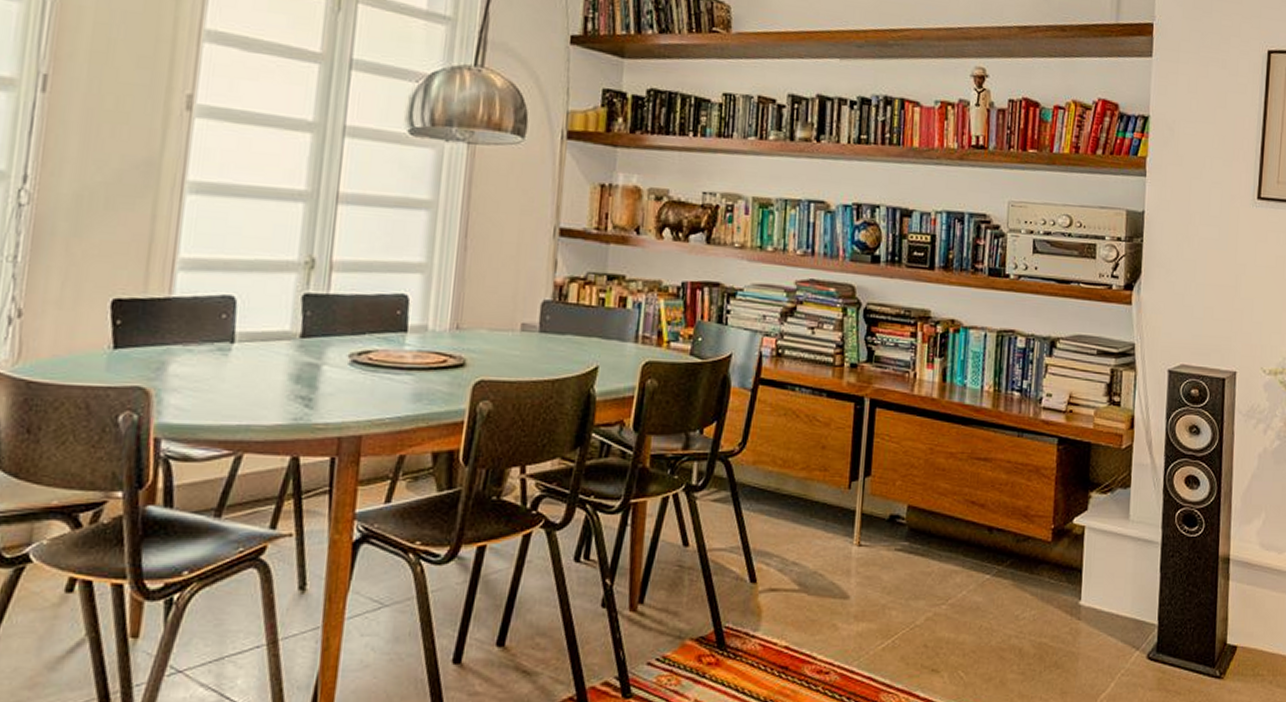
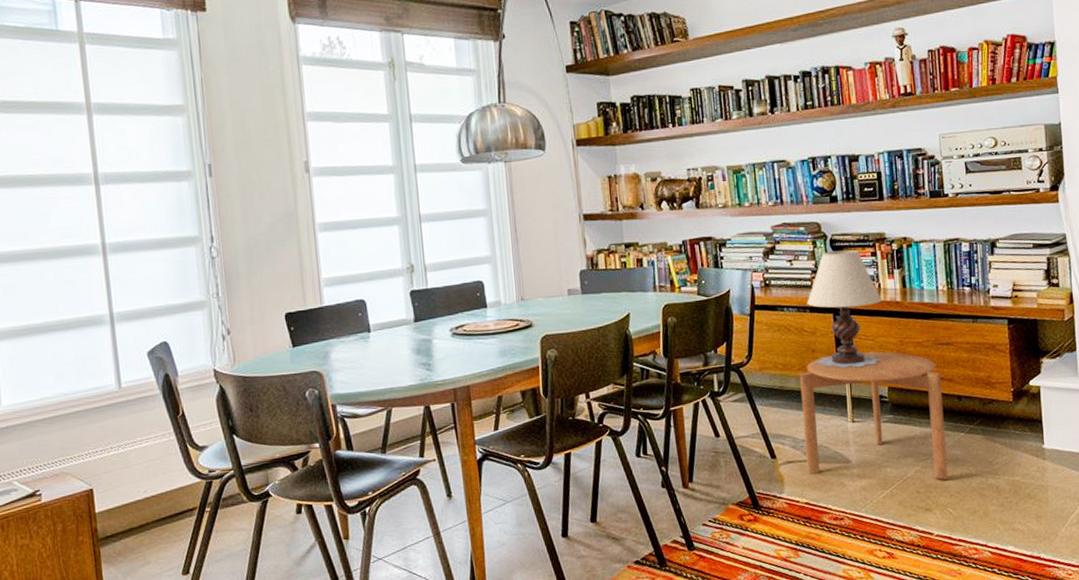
side table: none [793,456,973,633] -> present [800,350,949,480]
table lamp: none [823,323,915,476] -> present [807,250,882,368]

